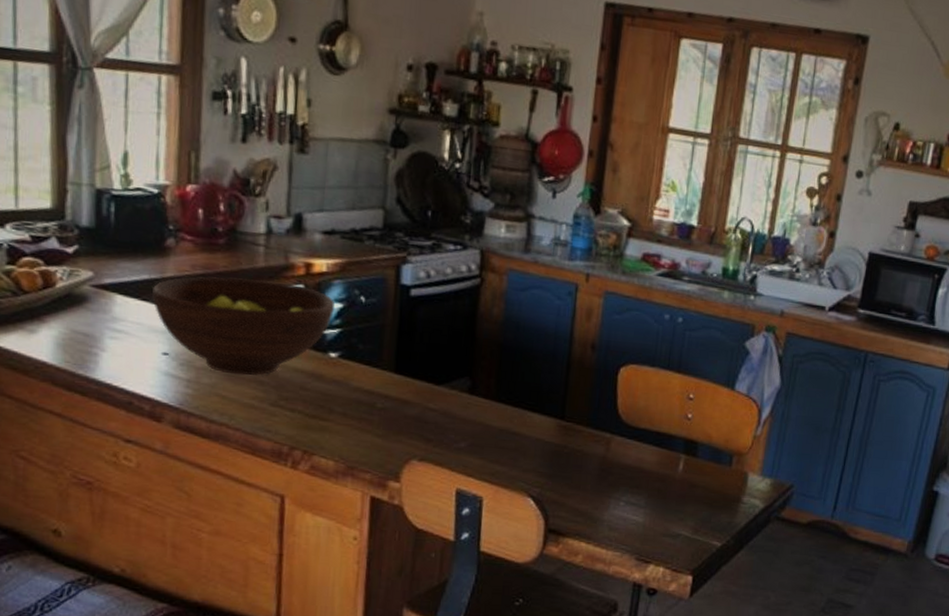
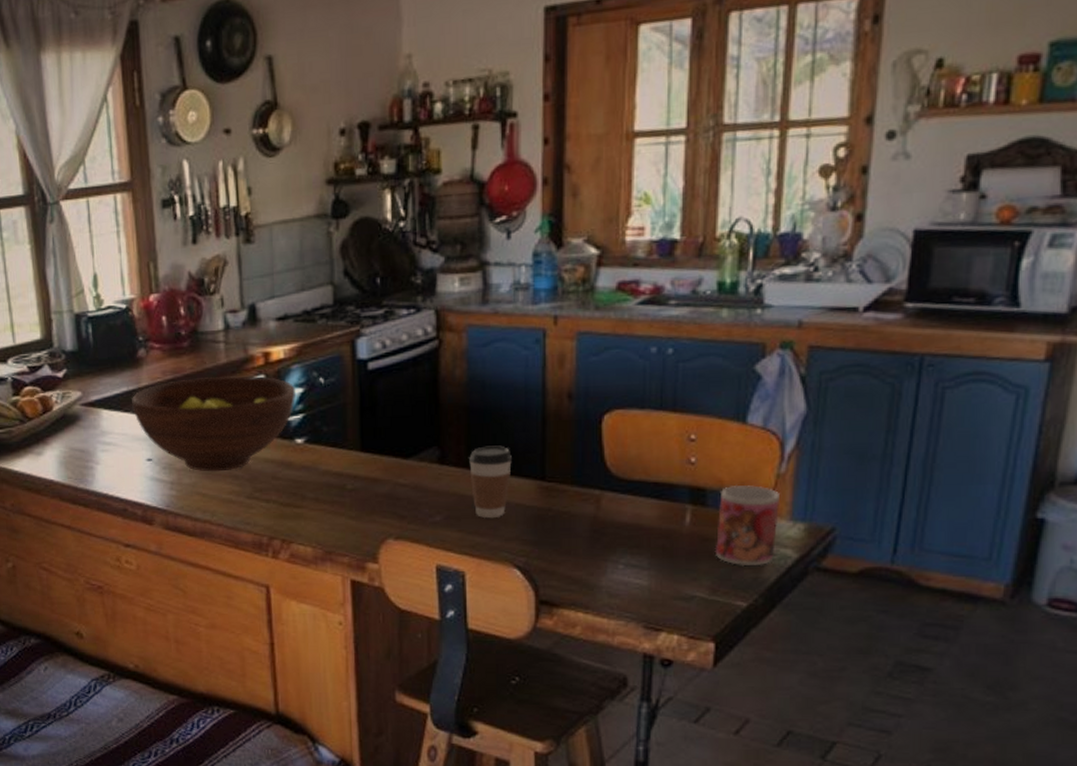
coffee cup: none [496,382,537,450] -> present [469,445,512,519]
mug: none [700,441,755,512] -> present [715,484,781,567]

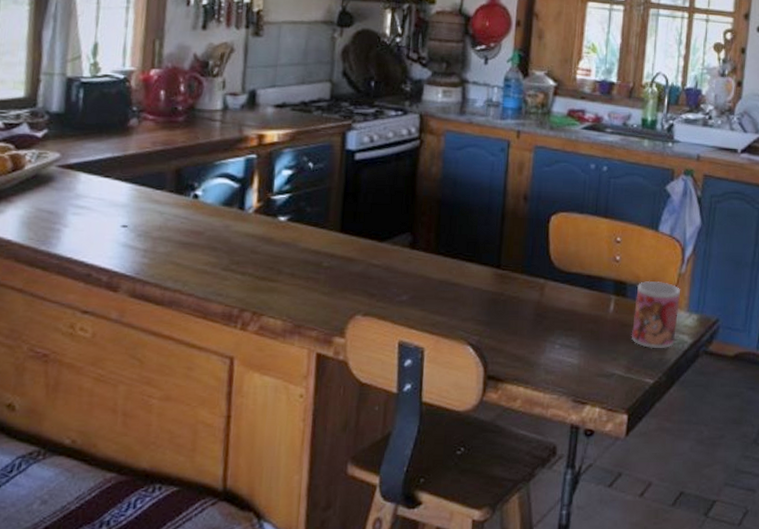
fruit bowl: present [131,375,295,472] -> none [113,151,285,243]
coffee cup: present [469,445,512,519] -> none [436,235,474,300]

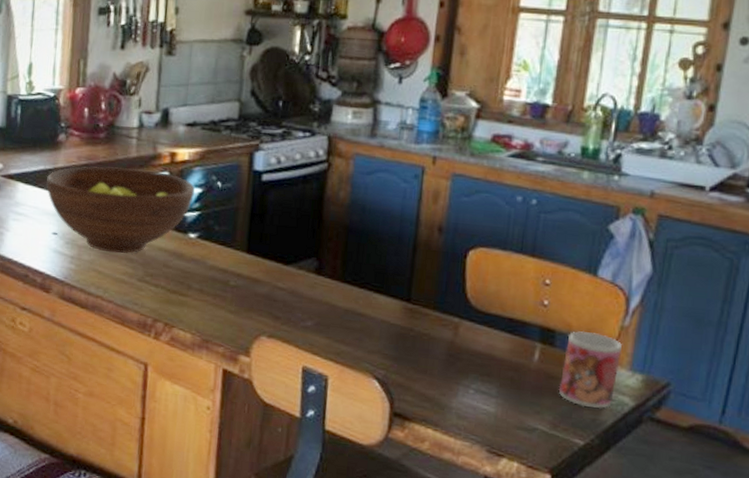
fruit bowl: none [113,151,285,243] -> present [46,166,195,254]

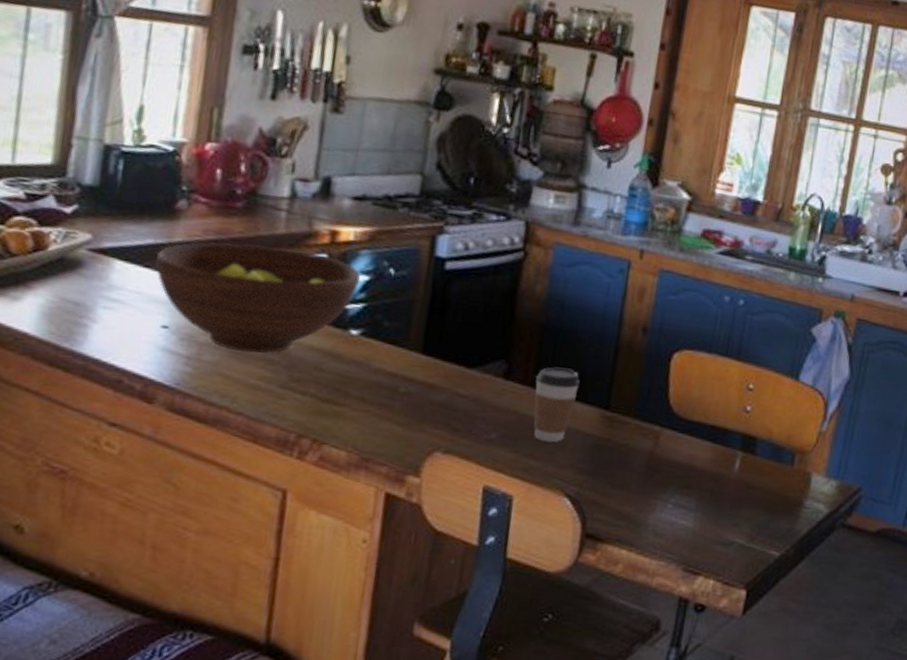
coffee cup: none [342,263,382,331] -> present [533,367,580,443]
mug: present [558,330,622,408] -> none [757,437,819,517]

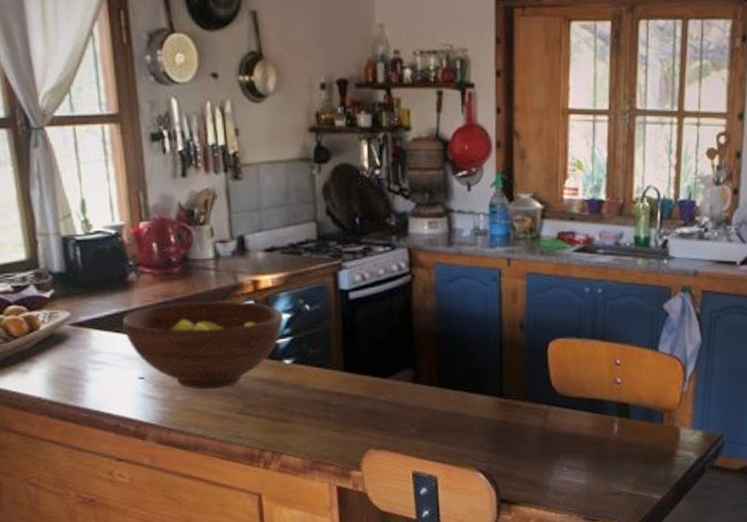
coffee cup: present [533,367,580,443] -> none [439,367,475,430]

